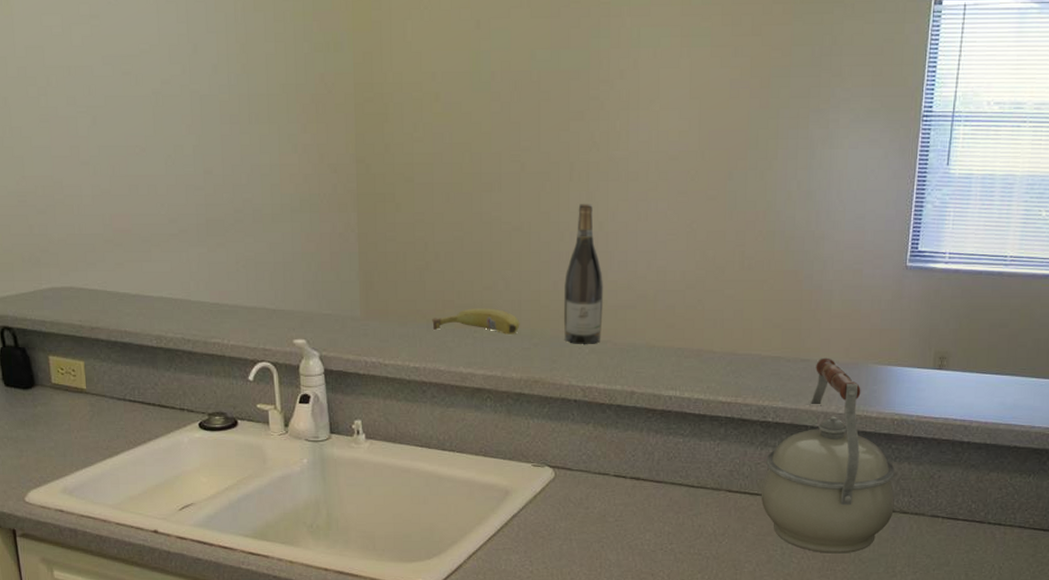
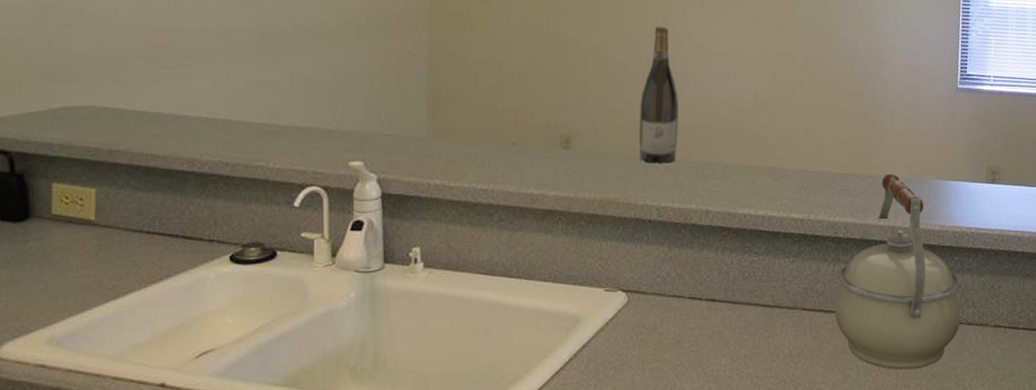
fruit: present [432,308,520,334] -> none [503,128,595,154]

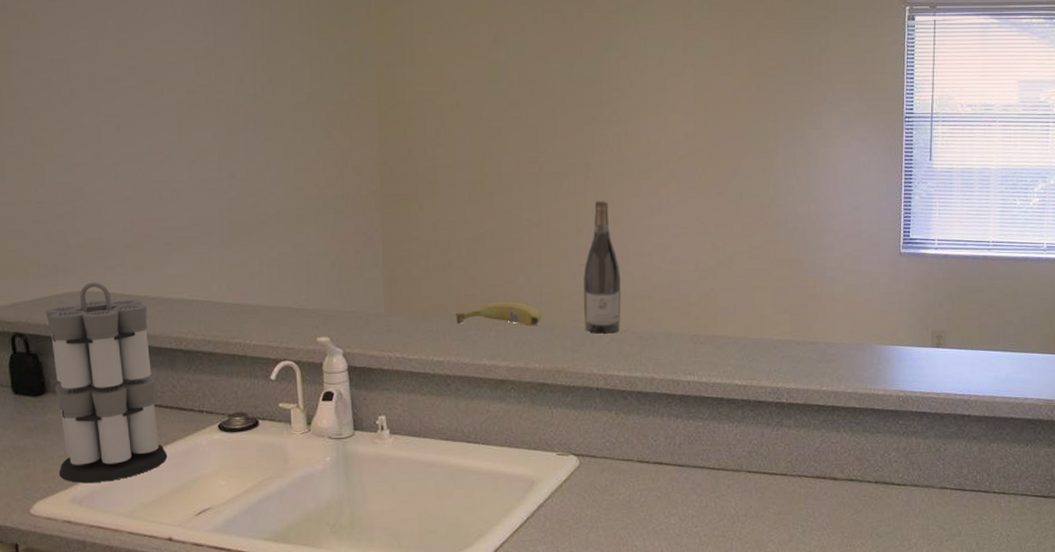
spice rack: none [35,96,168,321] -> present [45,282,168,483]
fruit: none [503,128,595,154] -> present [455,301,542,327]
kettle: present [835,173,960,370] -> none [779,339,905,530]

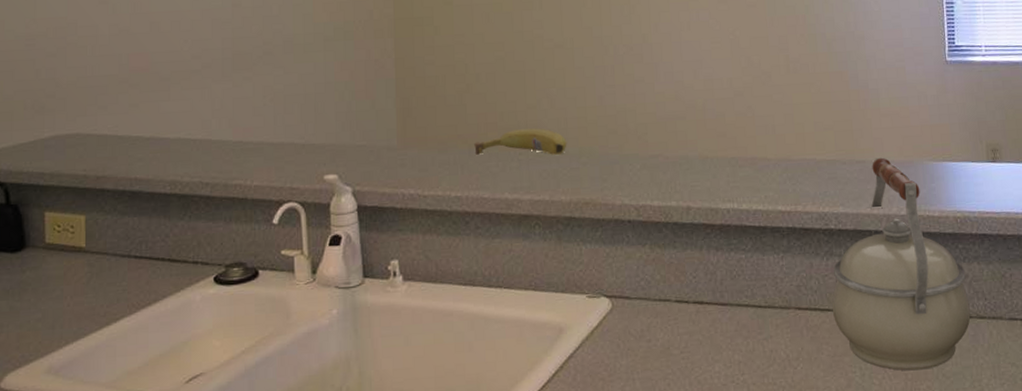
spice rack: present [45,282,168,483] -> none [29,123,157,350]
wine bottle: present [583,200,622,334] -> none [610,16,653,160]
kettle: none [779,339,905,530] -> present [831,157,971,371]

